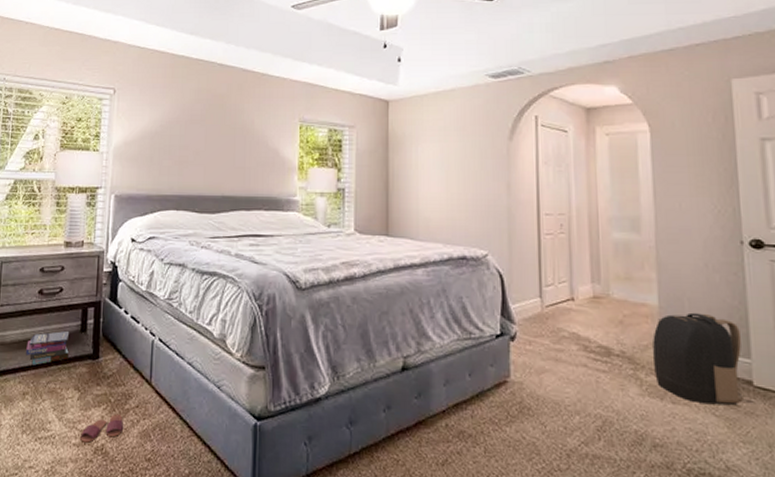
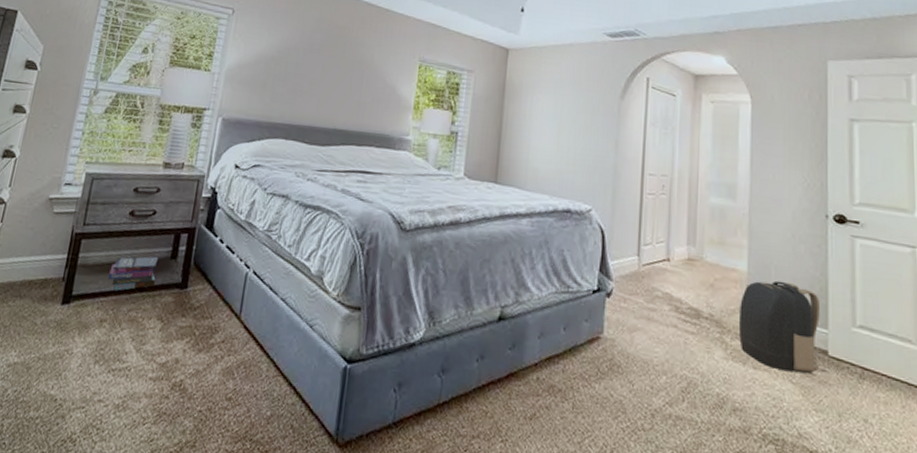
slippers: present [80,414,123,443] -> none [158,349,206,378]

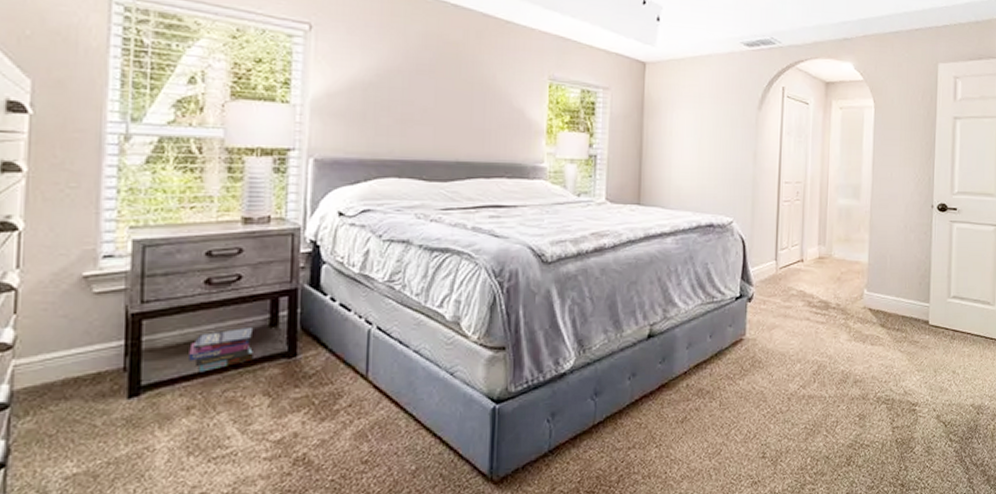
backpack: present [739,280,829,373] -> none [860,267,929,343]

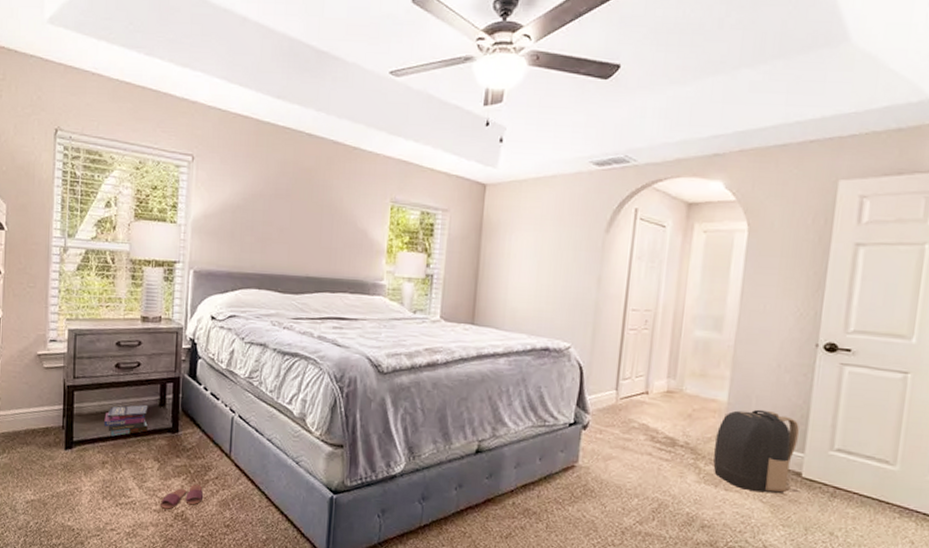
slippers: none [273,417,332,455] -> present [161,484,203,509]
backpack: none [860,267,929,343] -> present [713,409,801,493]

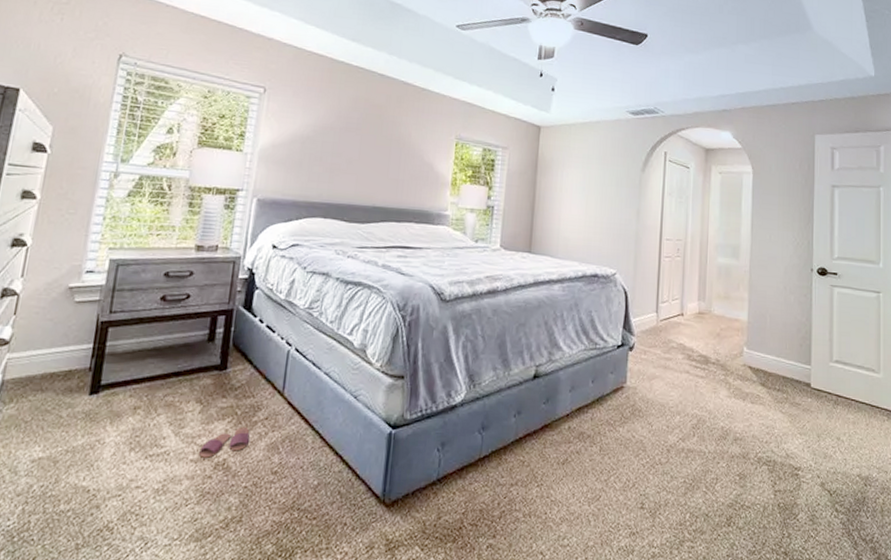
books: present [104,404,148,437] -> none [140,340,195,377]
backpack: present [713,409,801,493] -> none [740,327,811,404]

